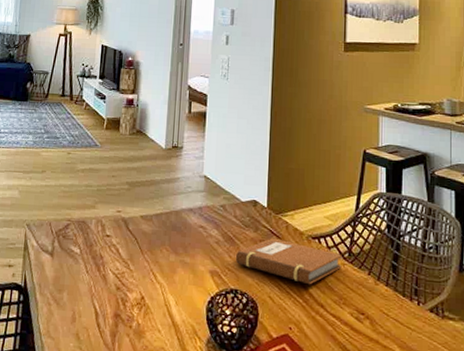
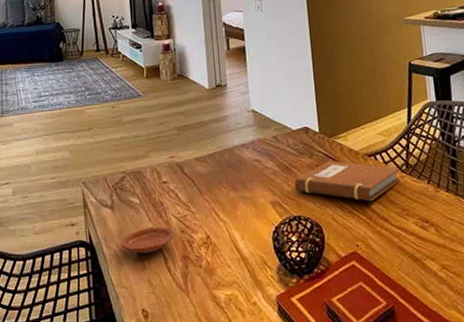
plate: none [54,279,111,306] -> present [120,227,175,253]

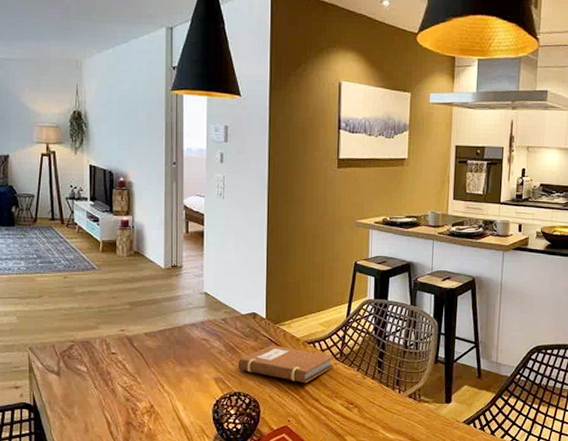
plate: present [120,227,175,253] -> none [65,394,120,418]

